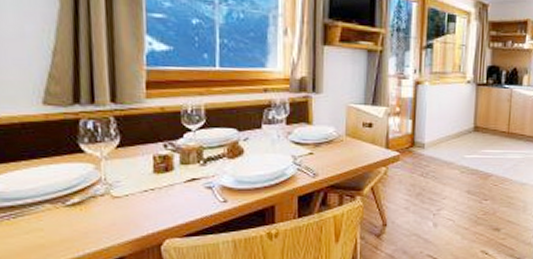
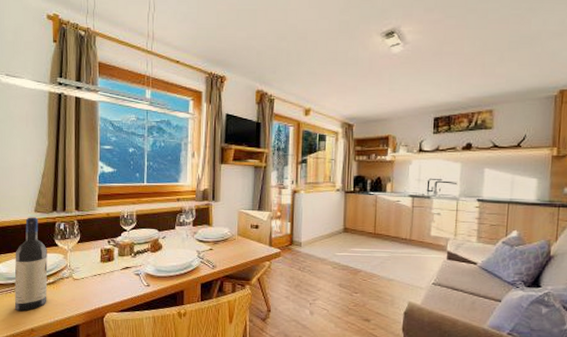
wine bottle: none [12,112,71,243] -> present [14,217,48,311]

